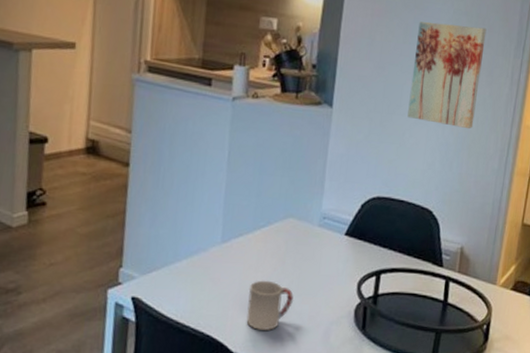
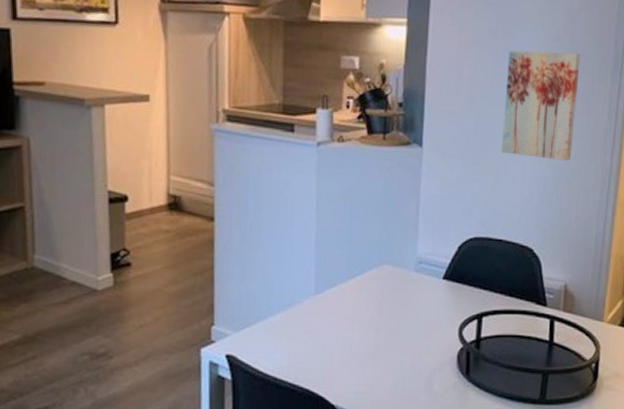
cup: present [246,280,294,330] -> none [346,330,393,381]

